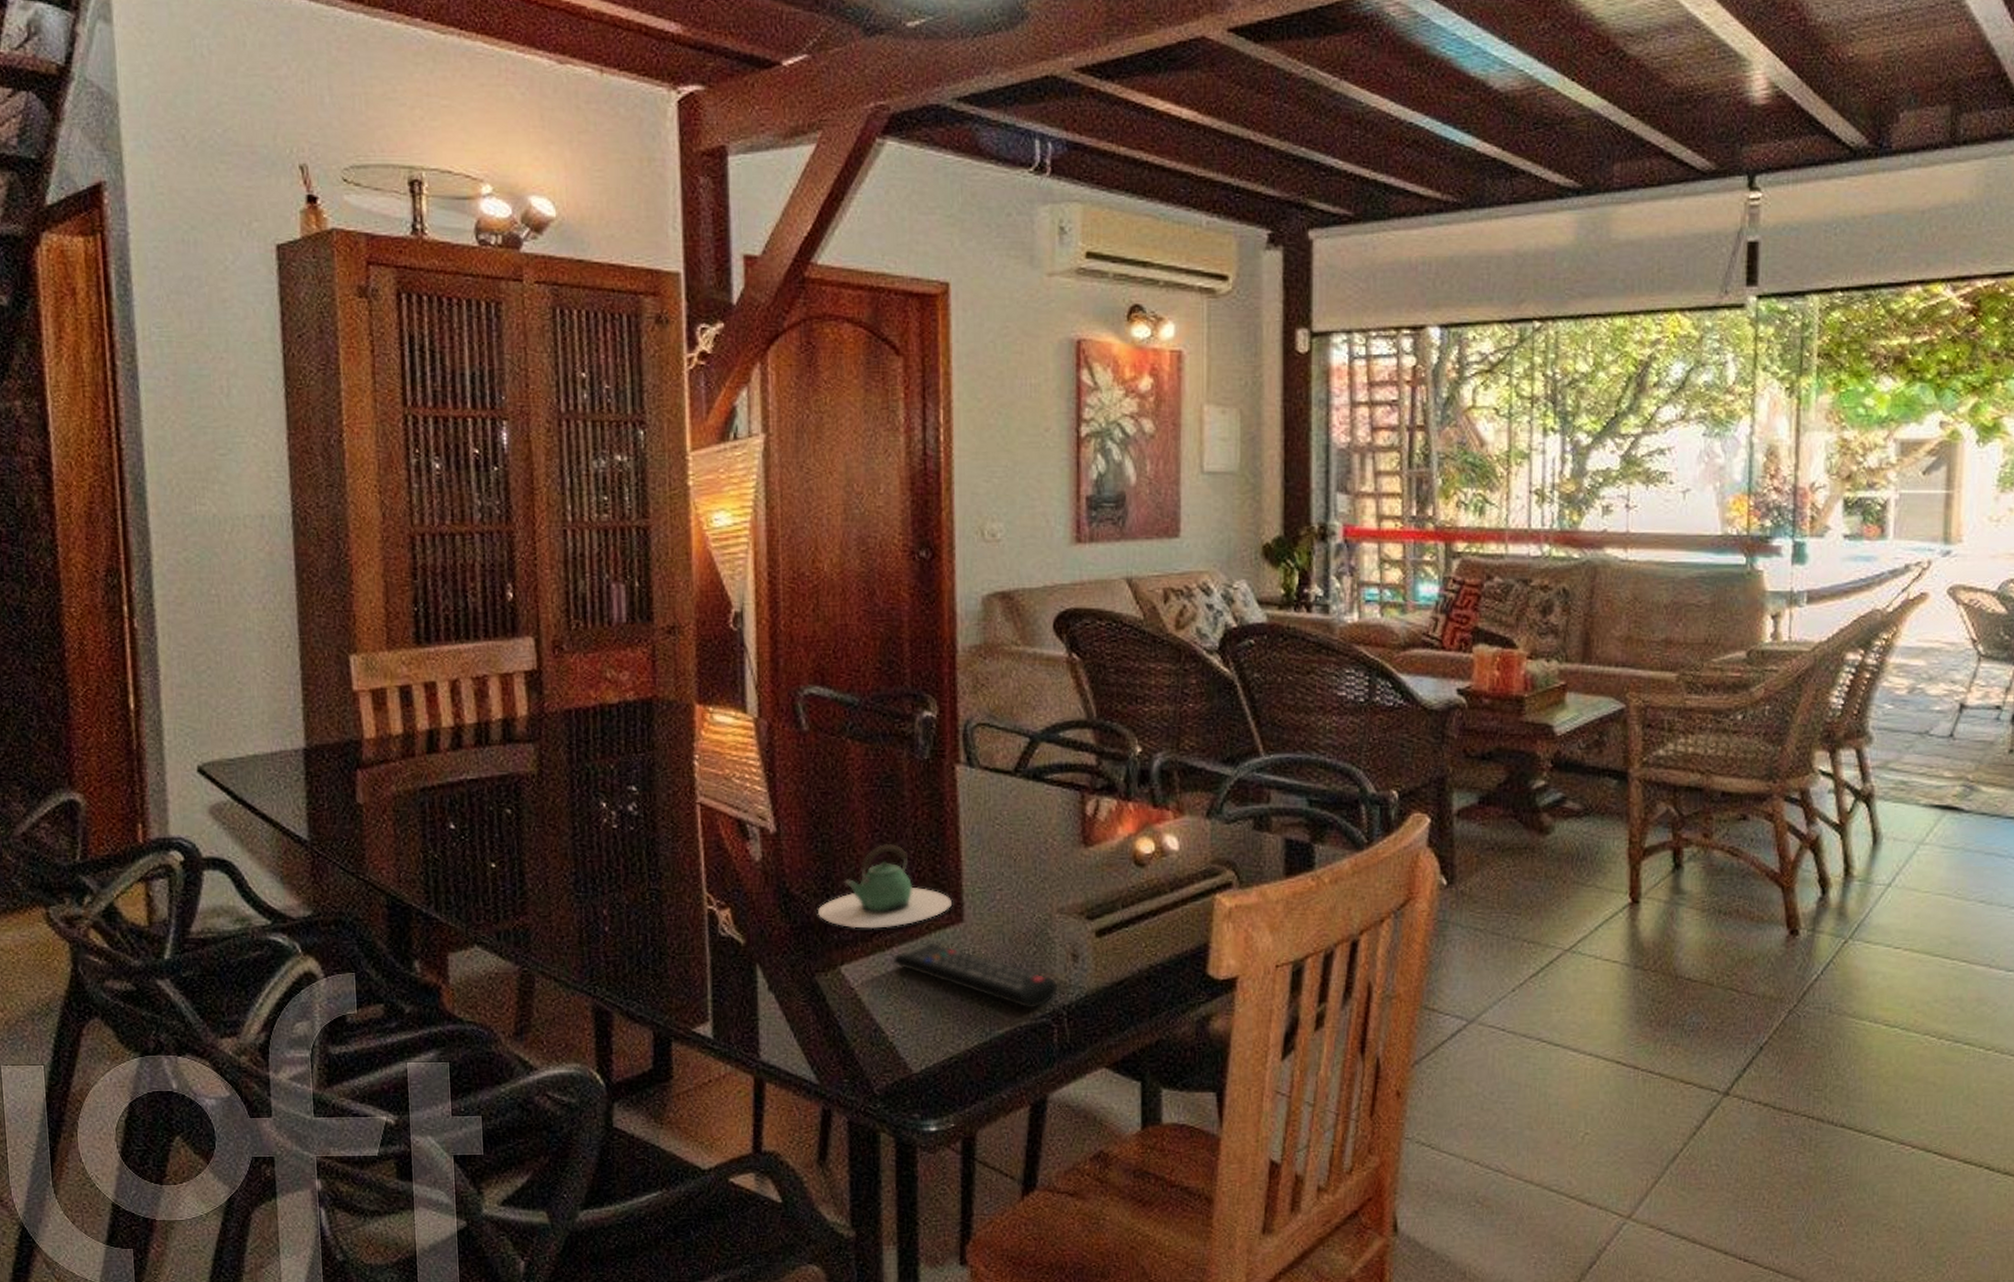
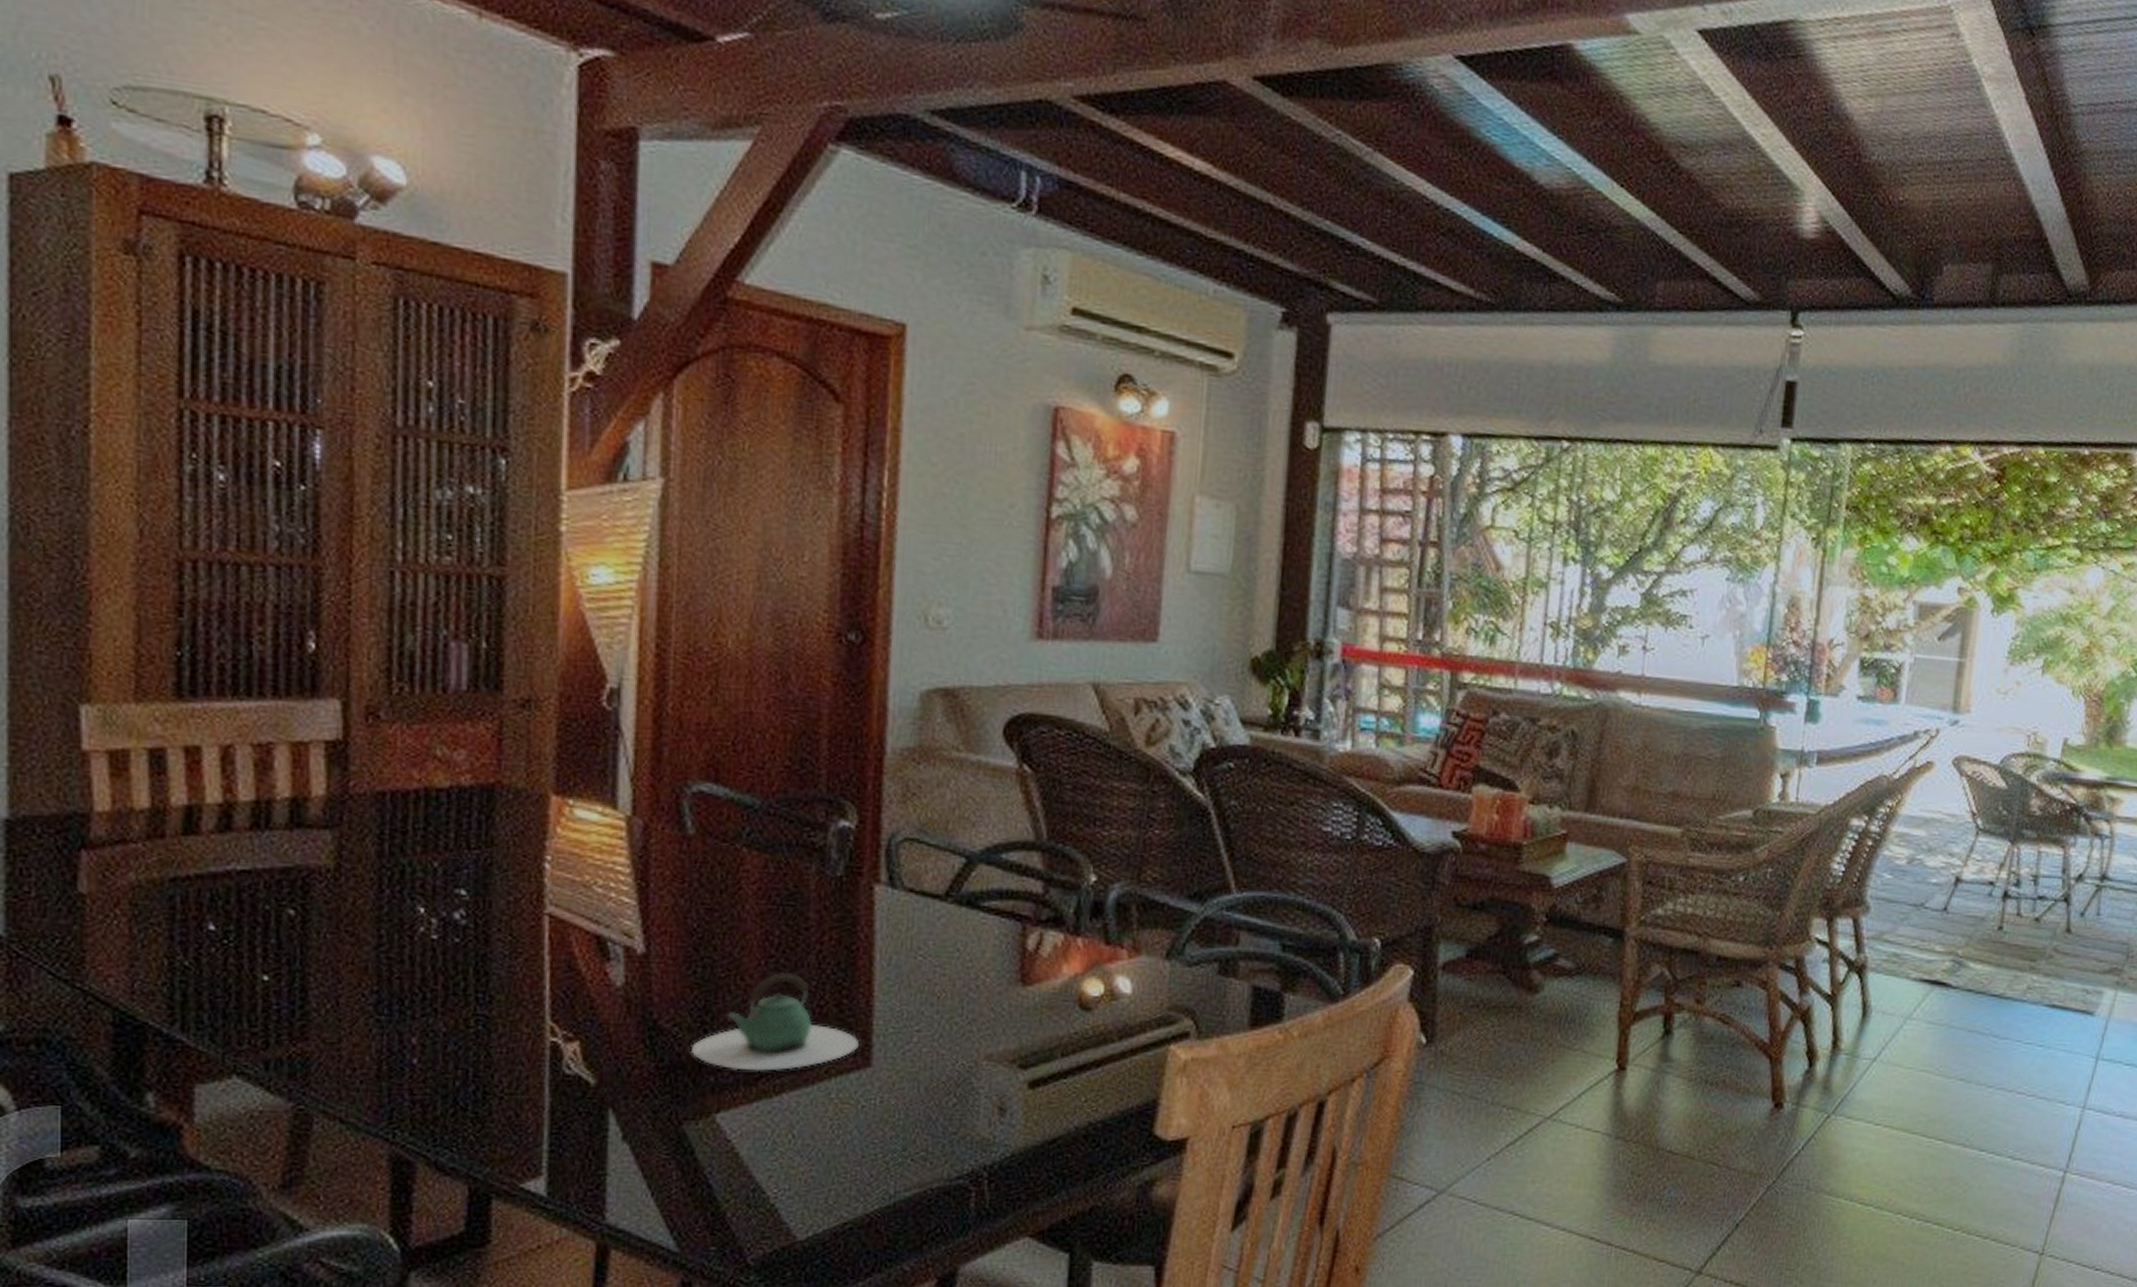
remote control: present [892,942,1058,1009] -> none [781,1089,980,1169]

